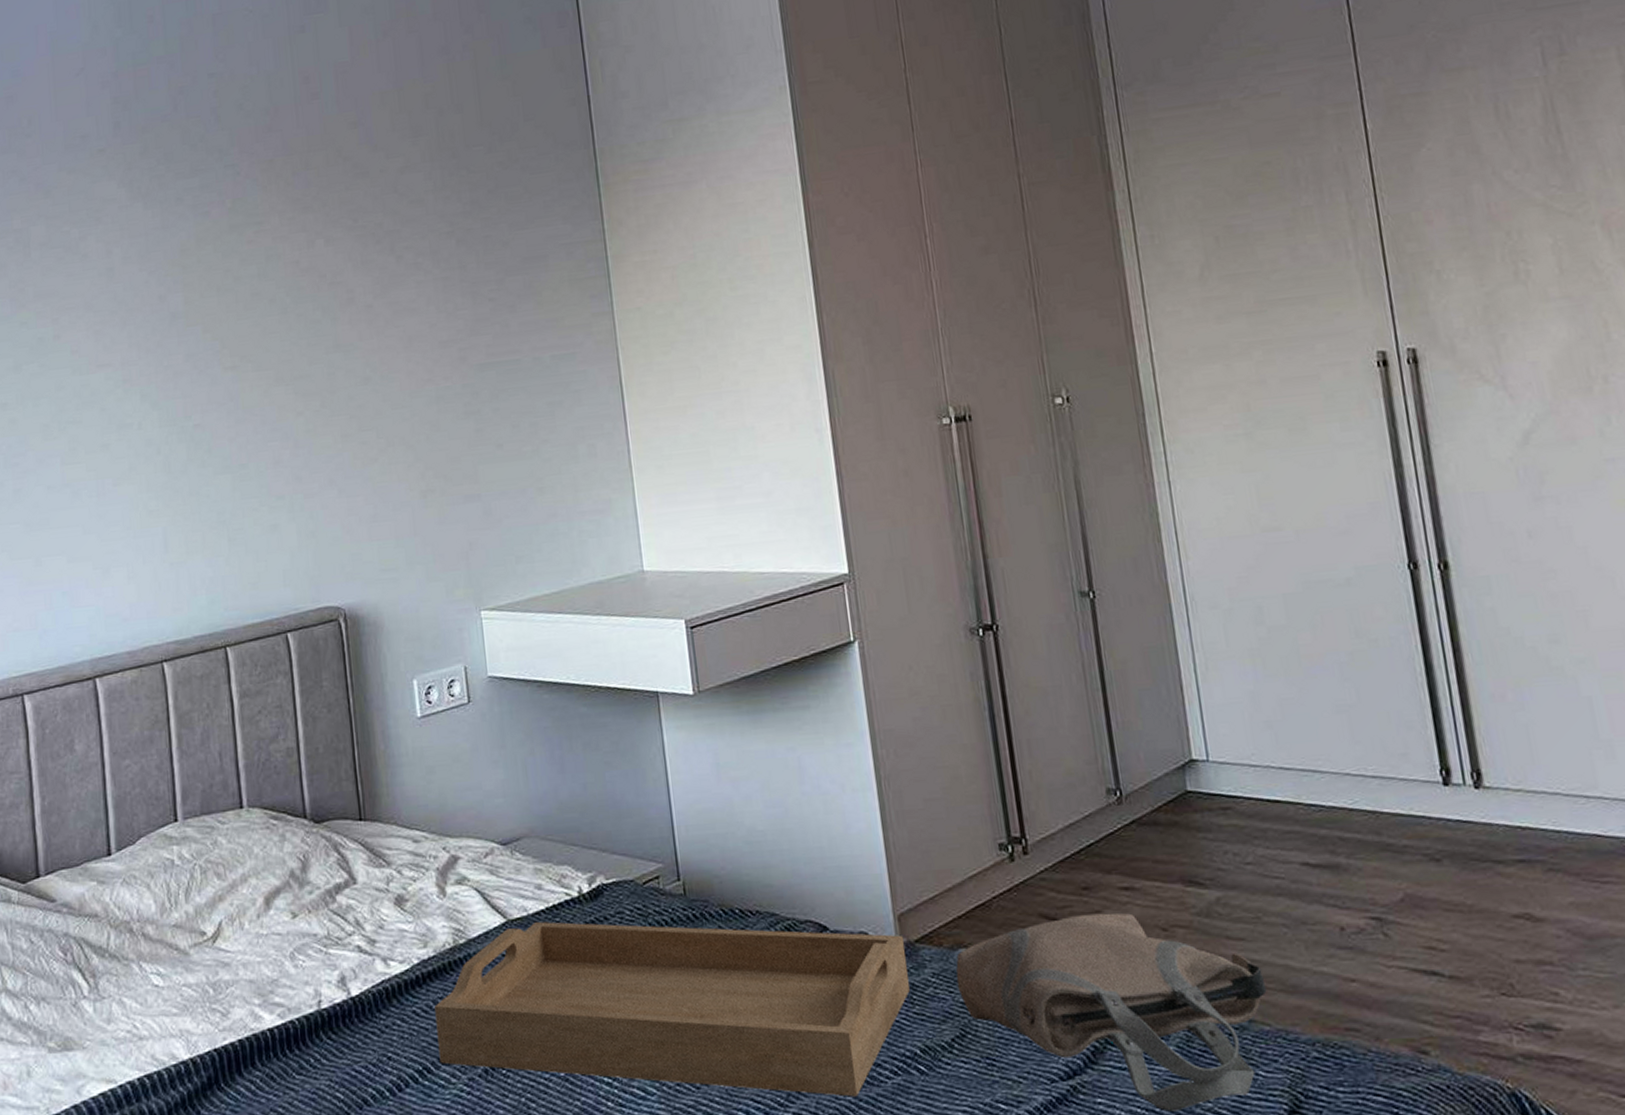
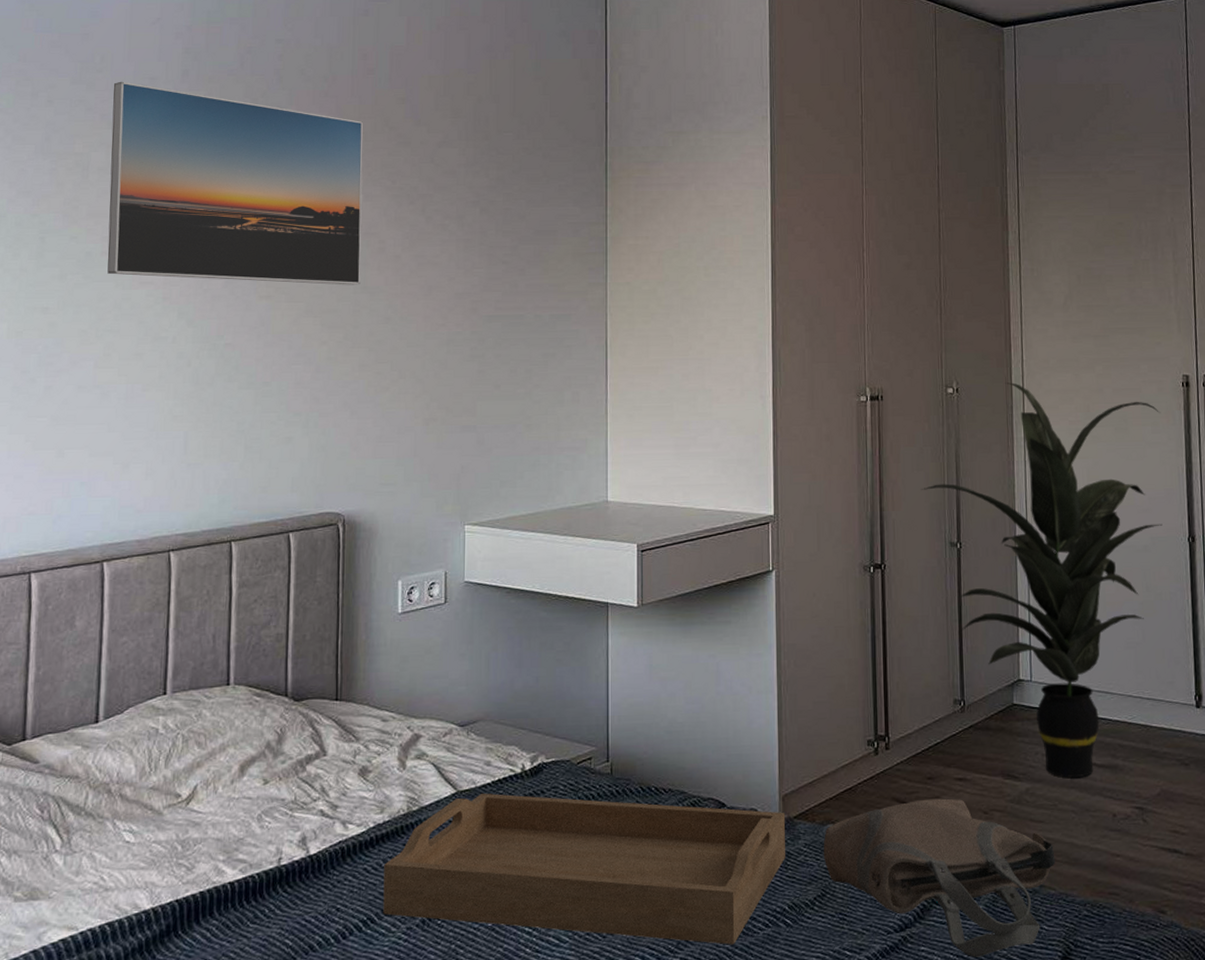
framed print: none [44,143,332,360] -> present [107,81,363,285]
indoor plant: none [1033,383,1370,882] -> present [921,382,1163,778]

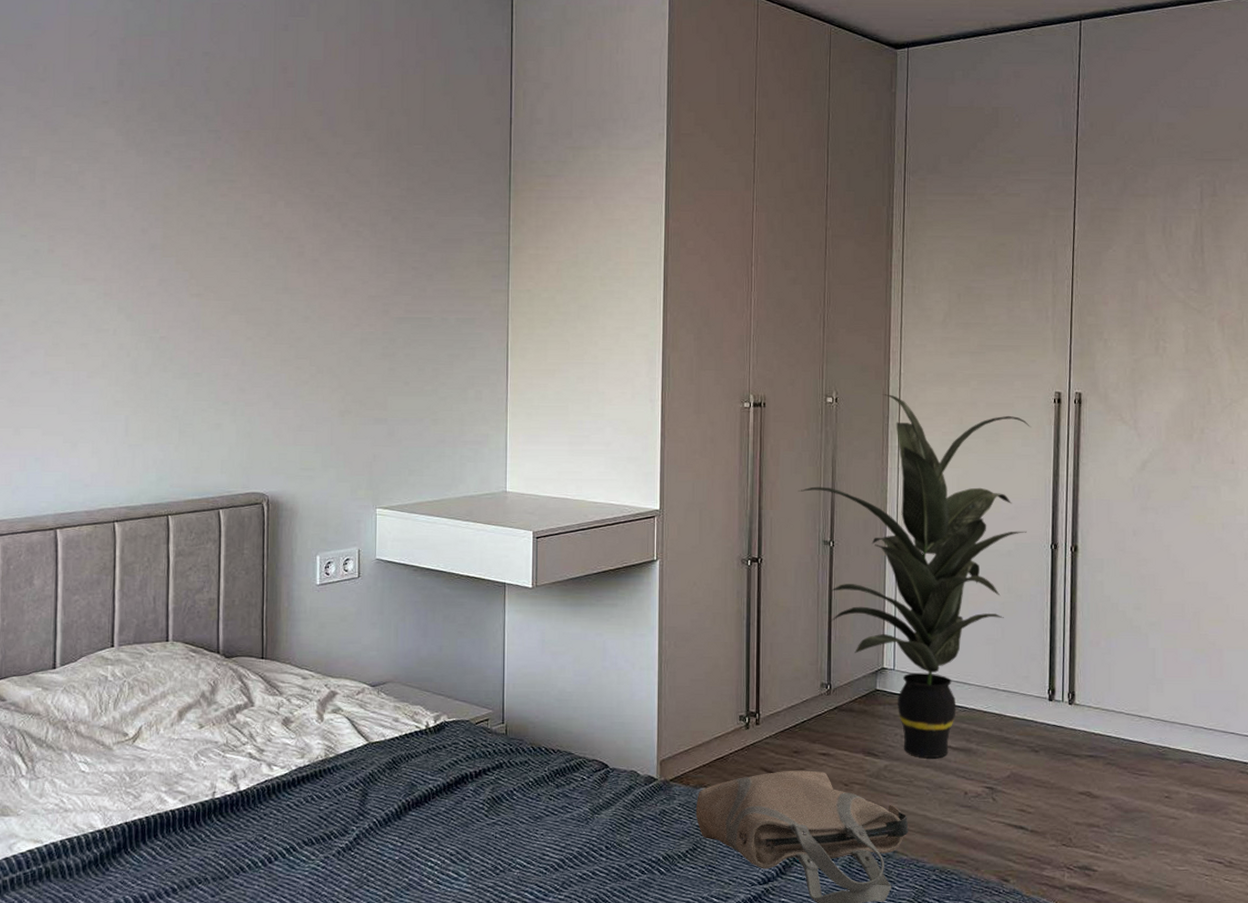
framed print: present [107,81,363,285] -> none [54,90,284,286]
serving tray: present [383,793,786,945] -> none [304,746,663,887]

